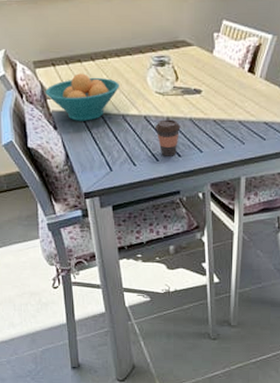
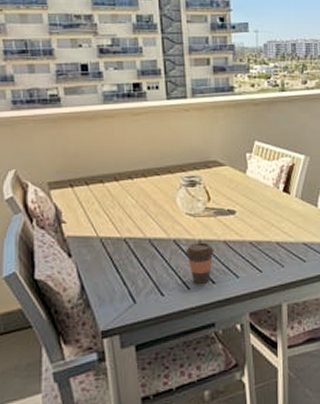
fruit bowl: present [45,73,119,121] -> none [60,194,146,247]

